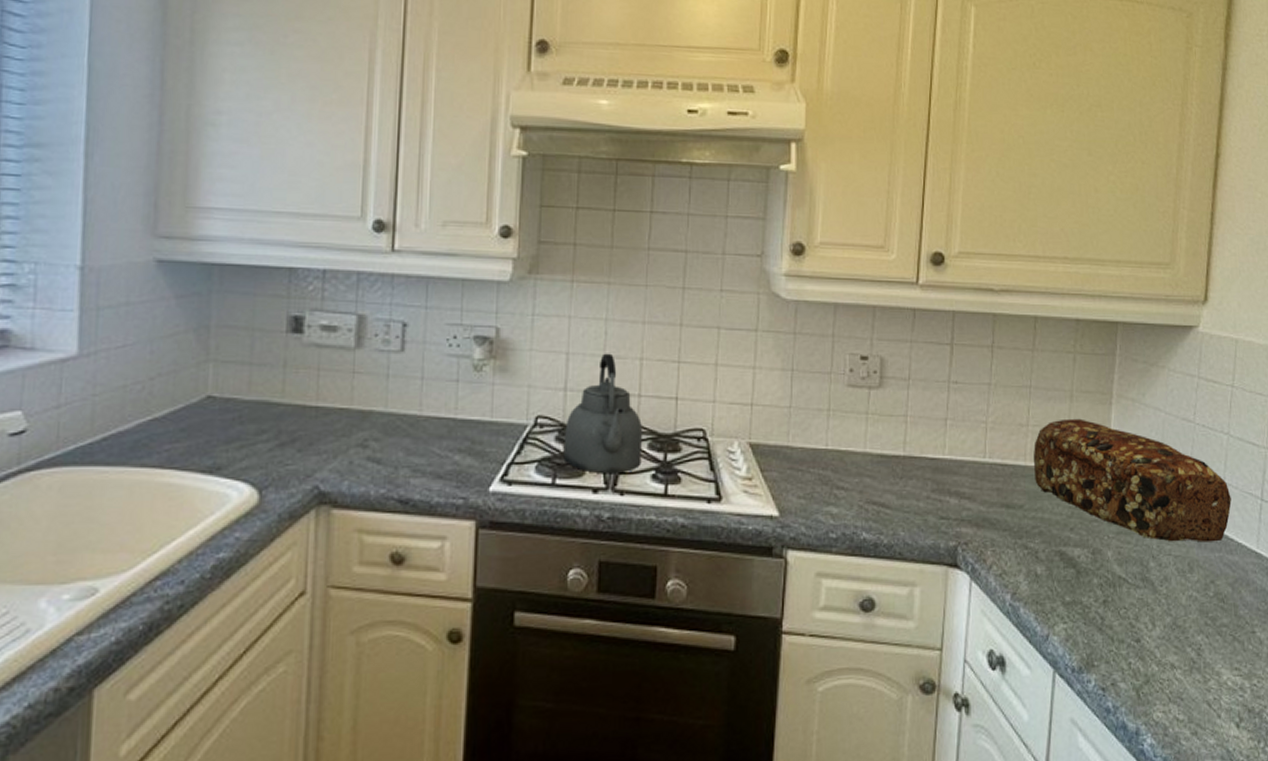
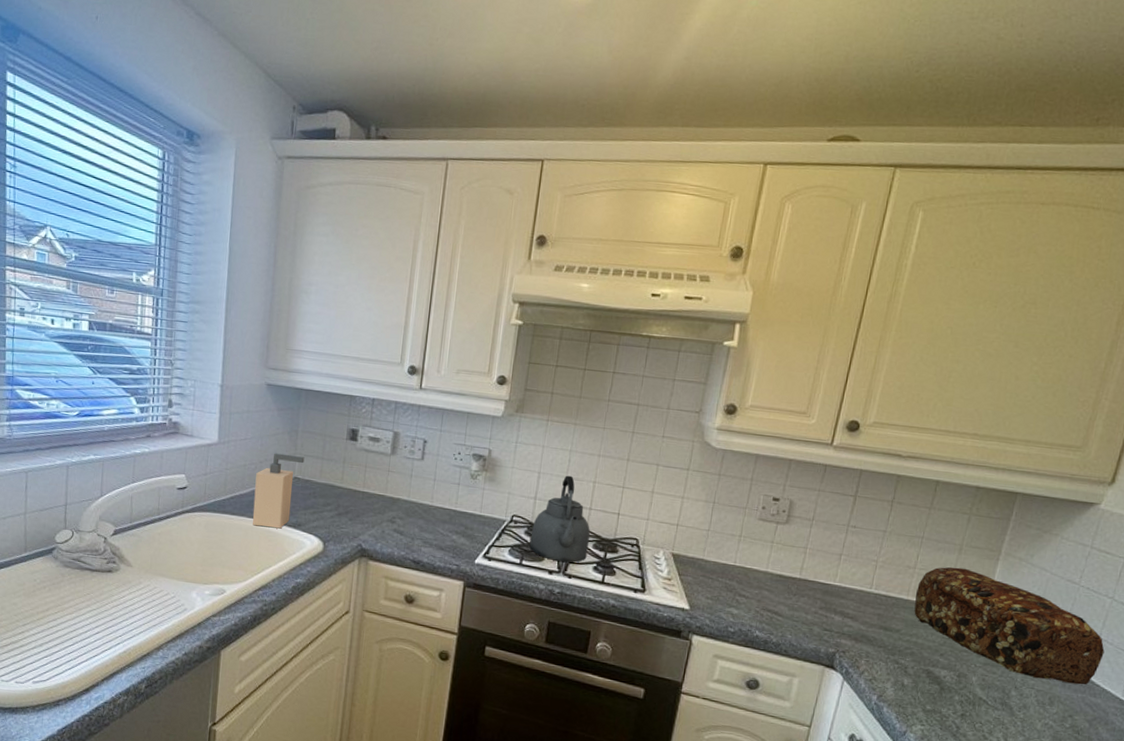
soap dispenser: none [140,362,223,479] -> present [252,453,305,529]

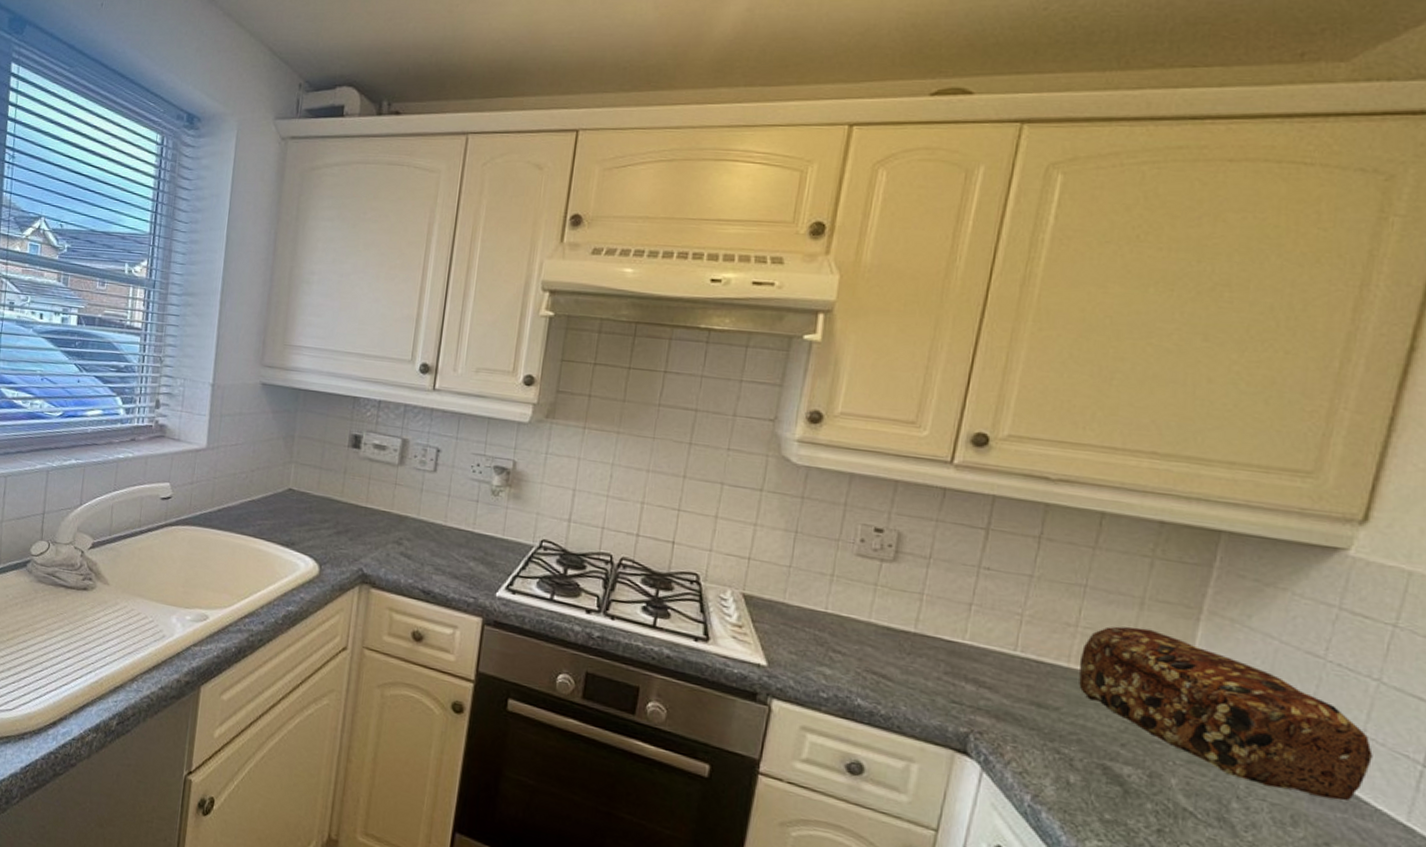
soap dispenser: present [252,453,305,529] -> none [241,460,301,547]
kettle: present [529,475,591,563] -> none [562,493,638,601]

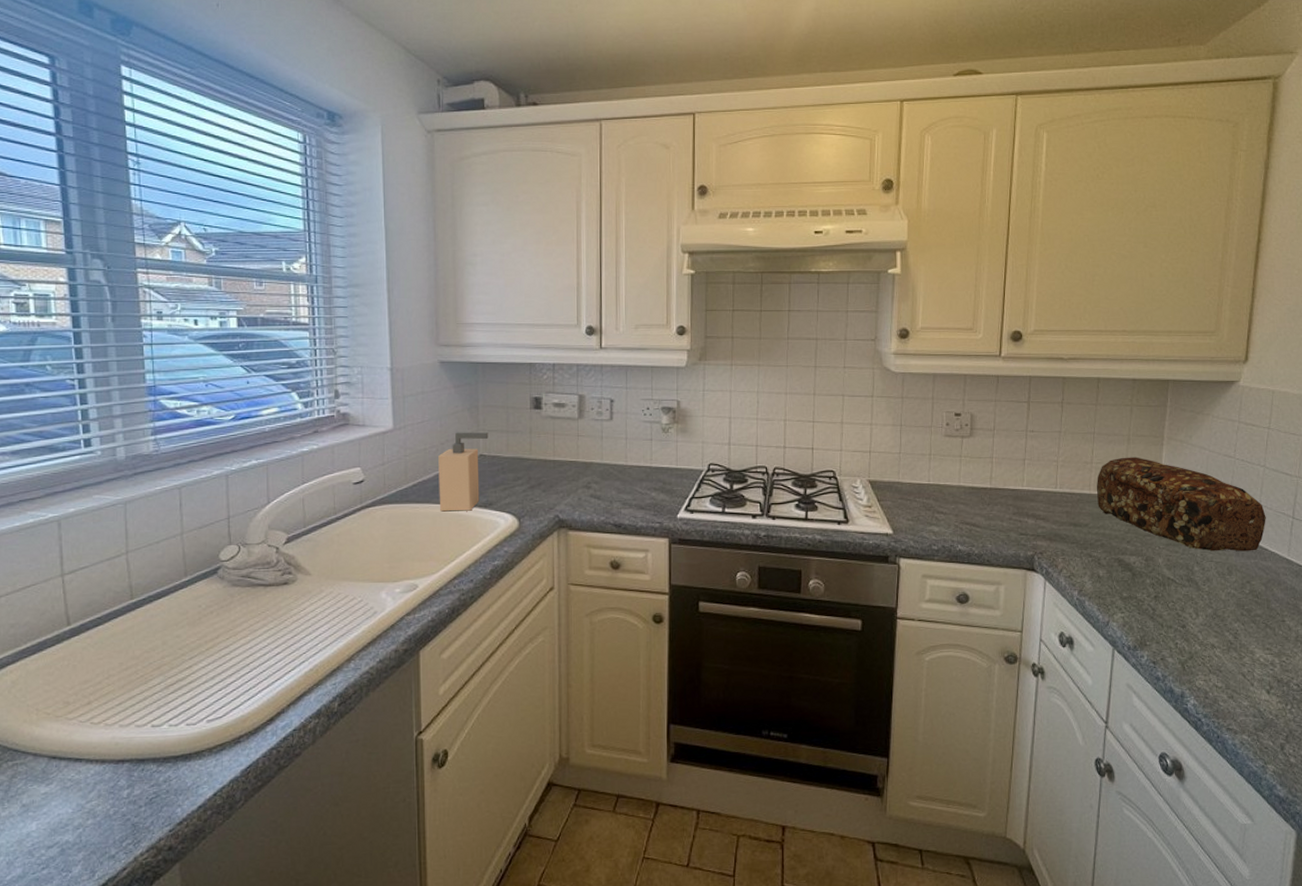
soap dispenser: none [241,460,301,547] -> present [438,432,489,512]

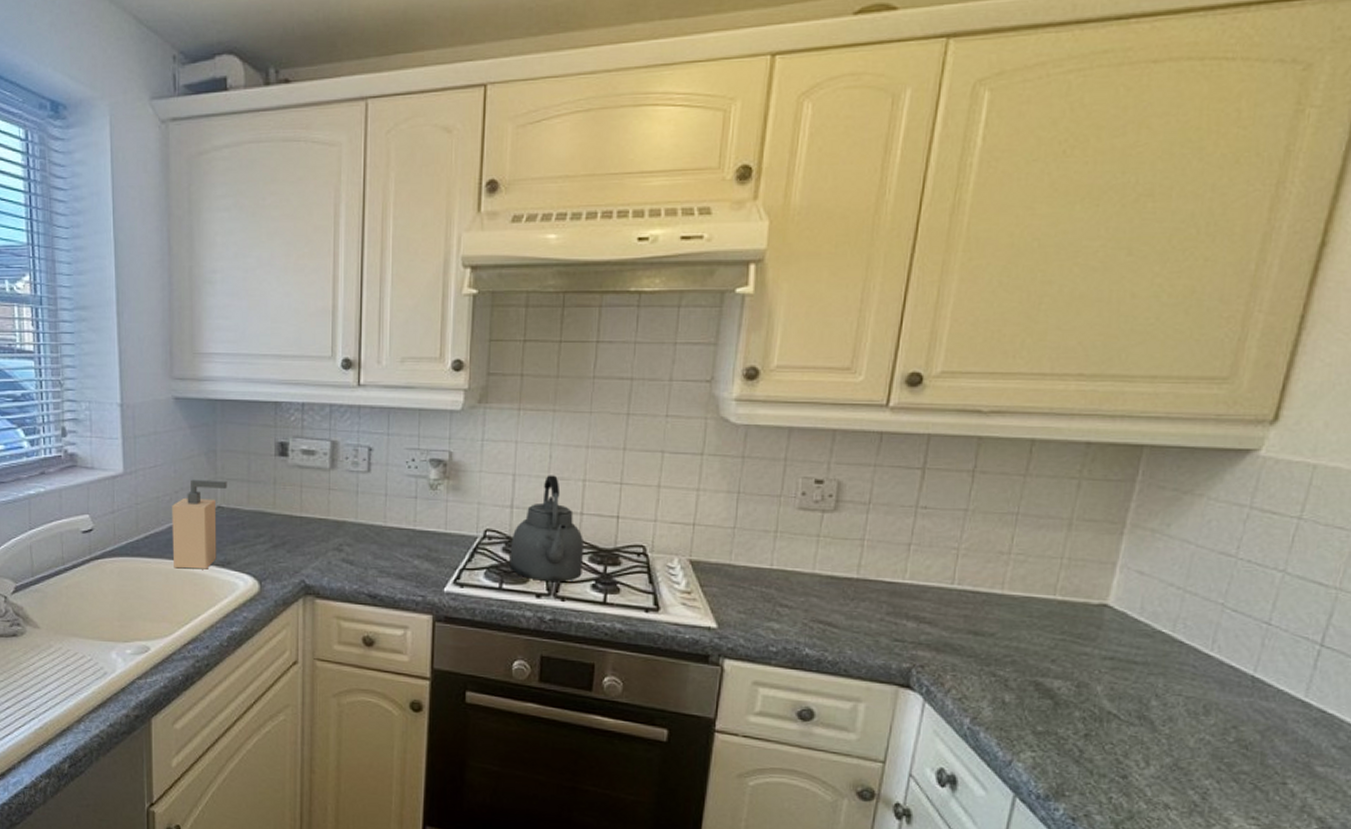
kettle: none [730,417,788,505] -> present [509,475,585,583]
bread loaf: present [1096,457,1266,552] -> none [1012,548,1277,686]

